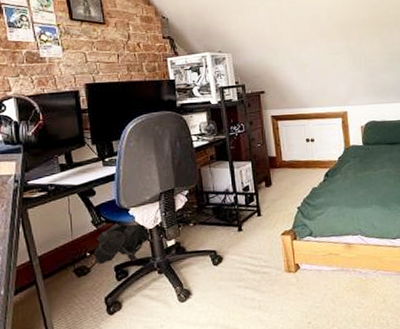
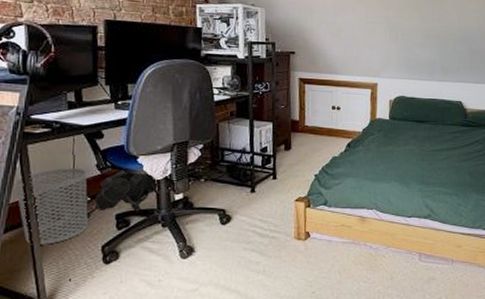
waste bin: none [20,226,89,304] -> present [15,168,88,245]

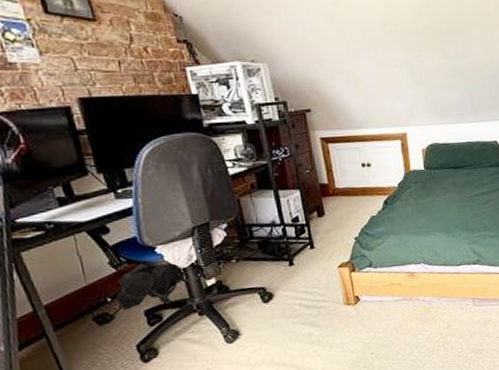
waste bin: present [15,168,88,245] -> none [17,269,115,357]

